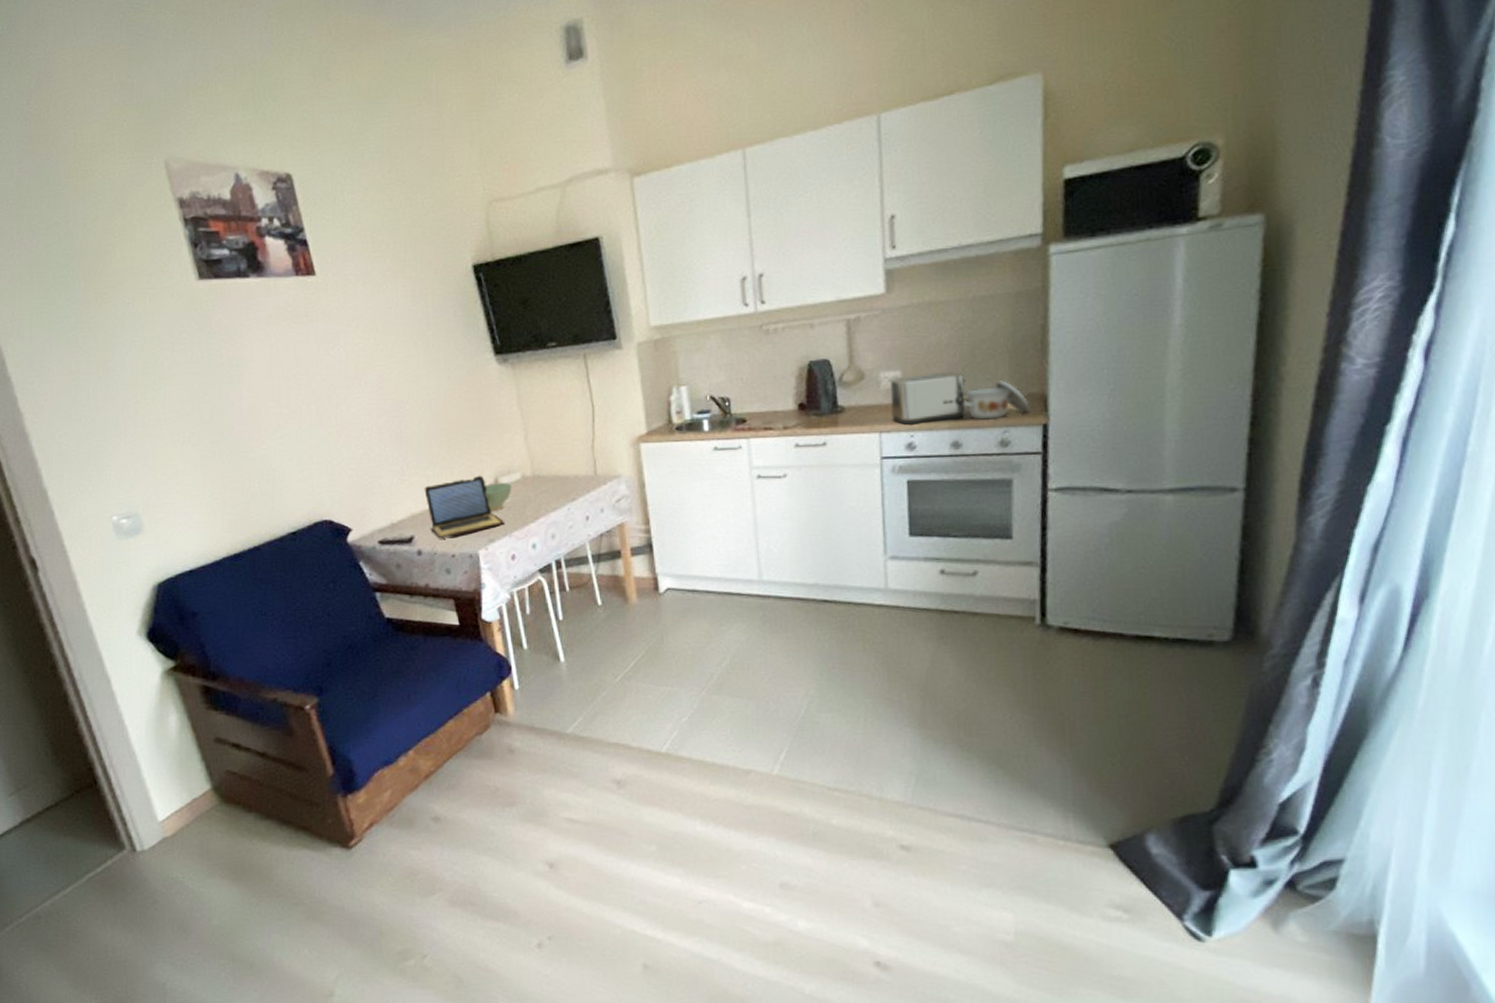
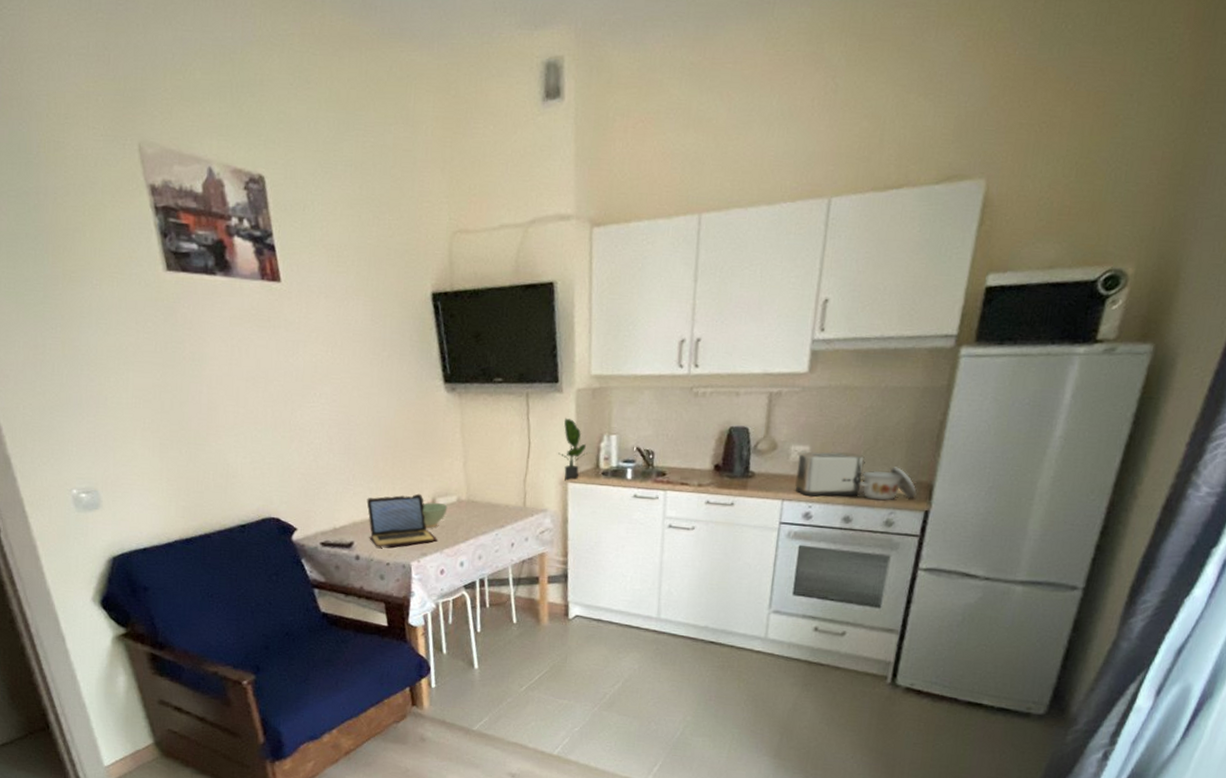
potted plant: none [626,374,657,441] -> present [558,417,588,481]

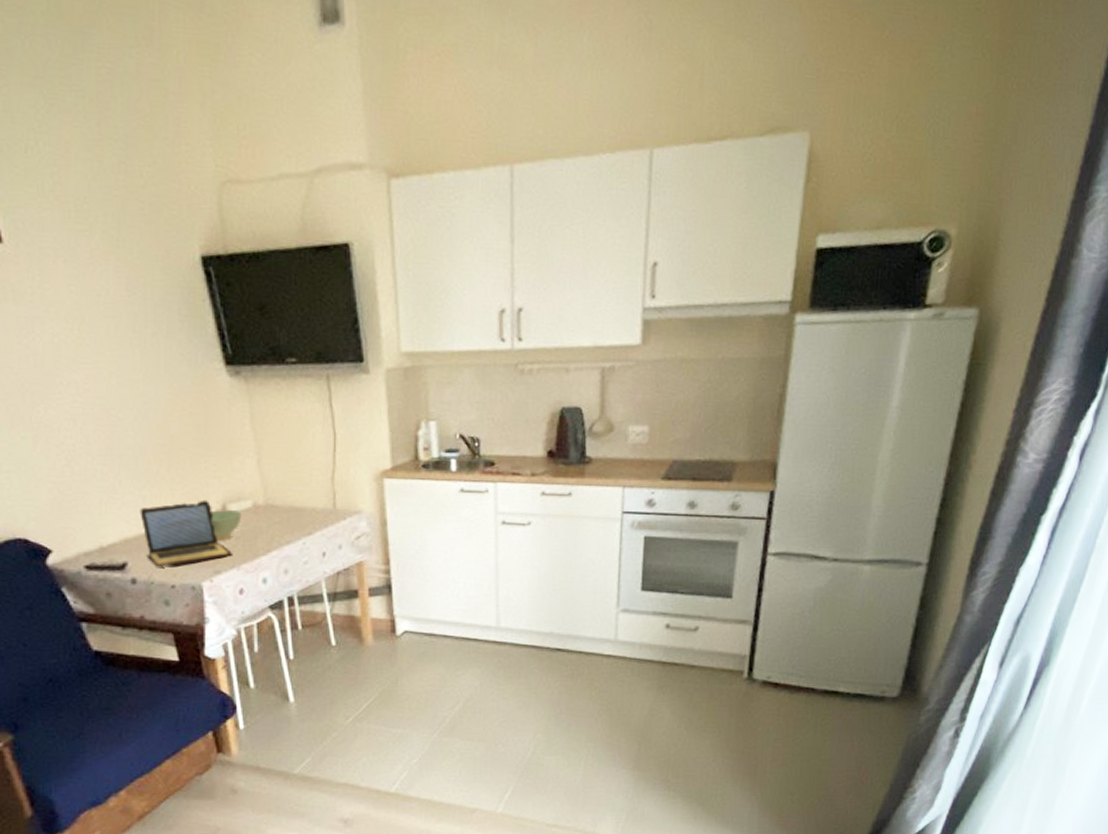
potted plant: present [558,417,588,481] -> none [370,402,404,476]
toaster: present [795,451,865,497] -> none [636,431,707,483]
cooking pot: present [859,467,917,501] -> none [702,445,761,483]

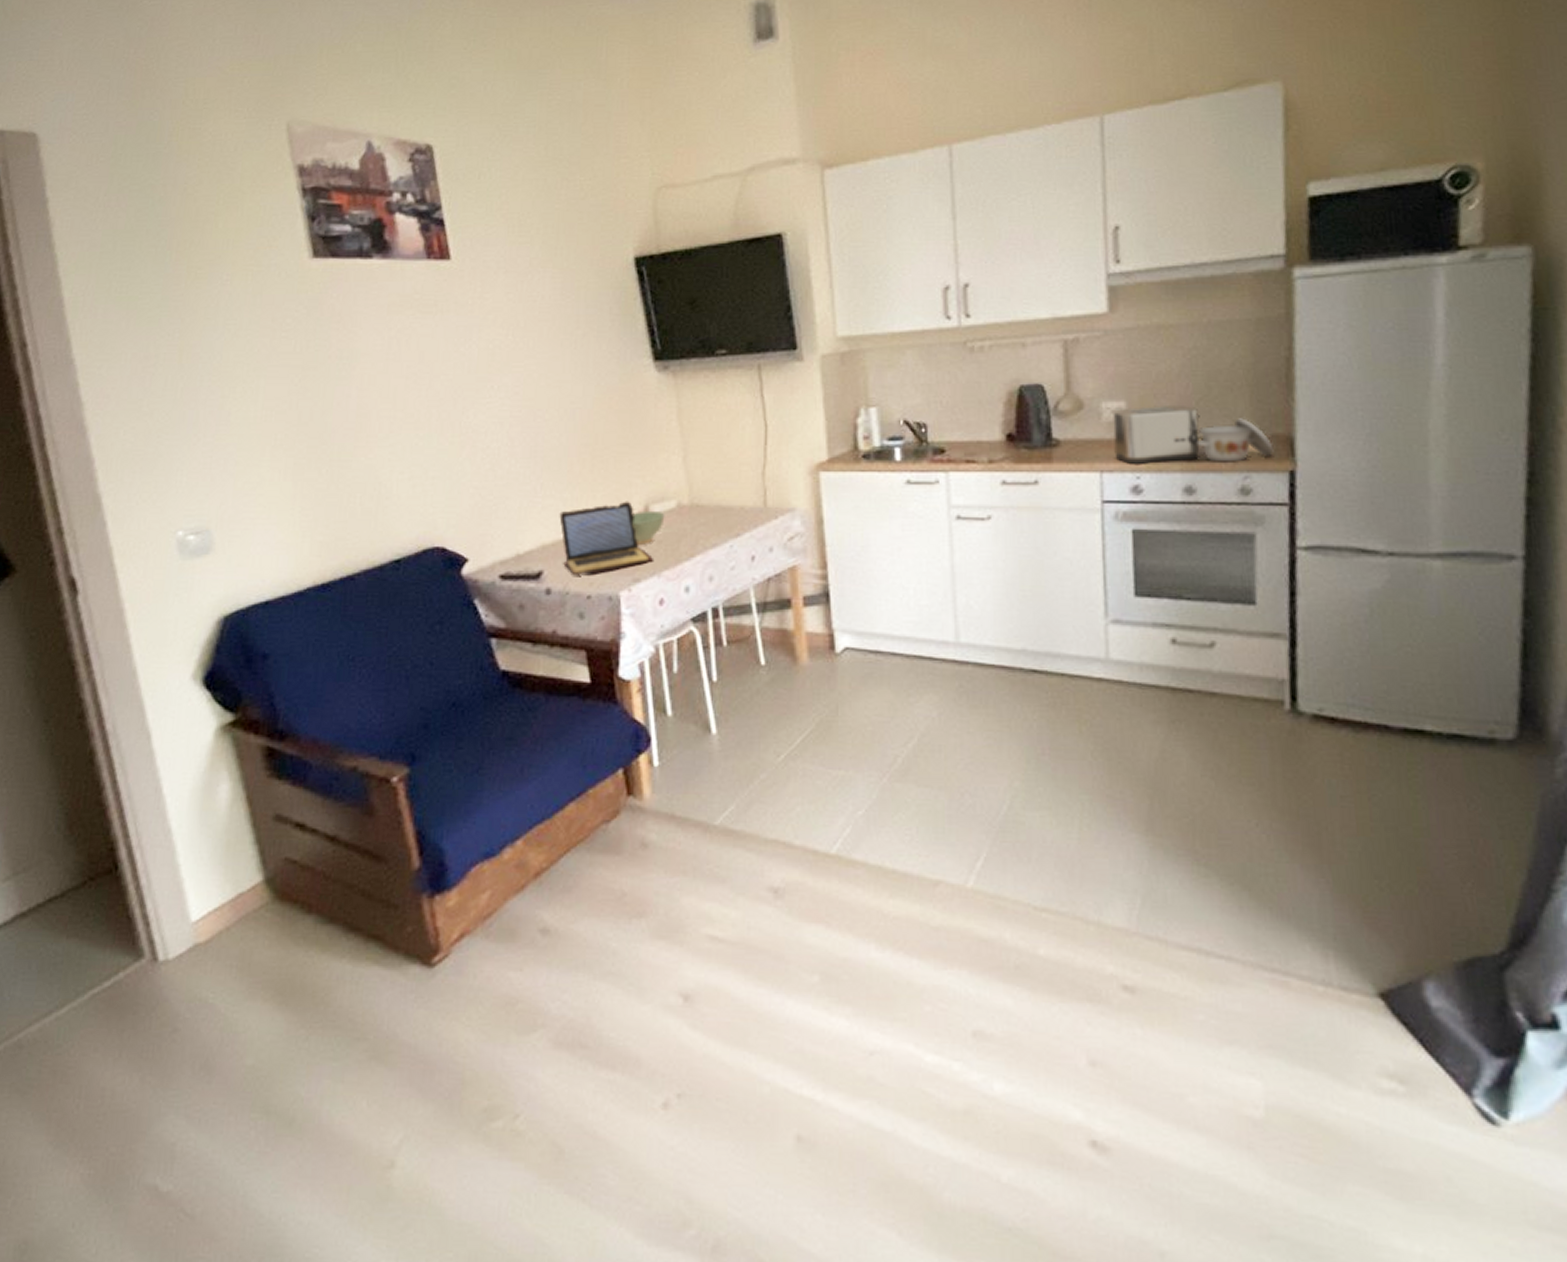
toaster: none [636,431,707,483] -> present [1113,404,1200,465]
cooking pot: none [702,445,761,483] -> present [1196,418,1274,462]

